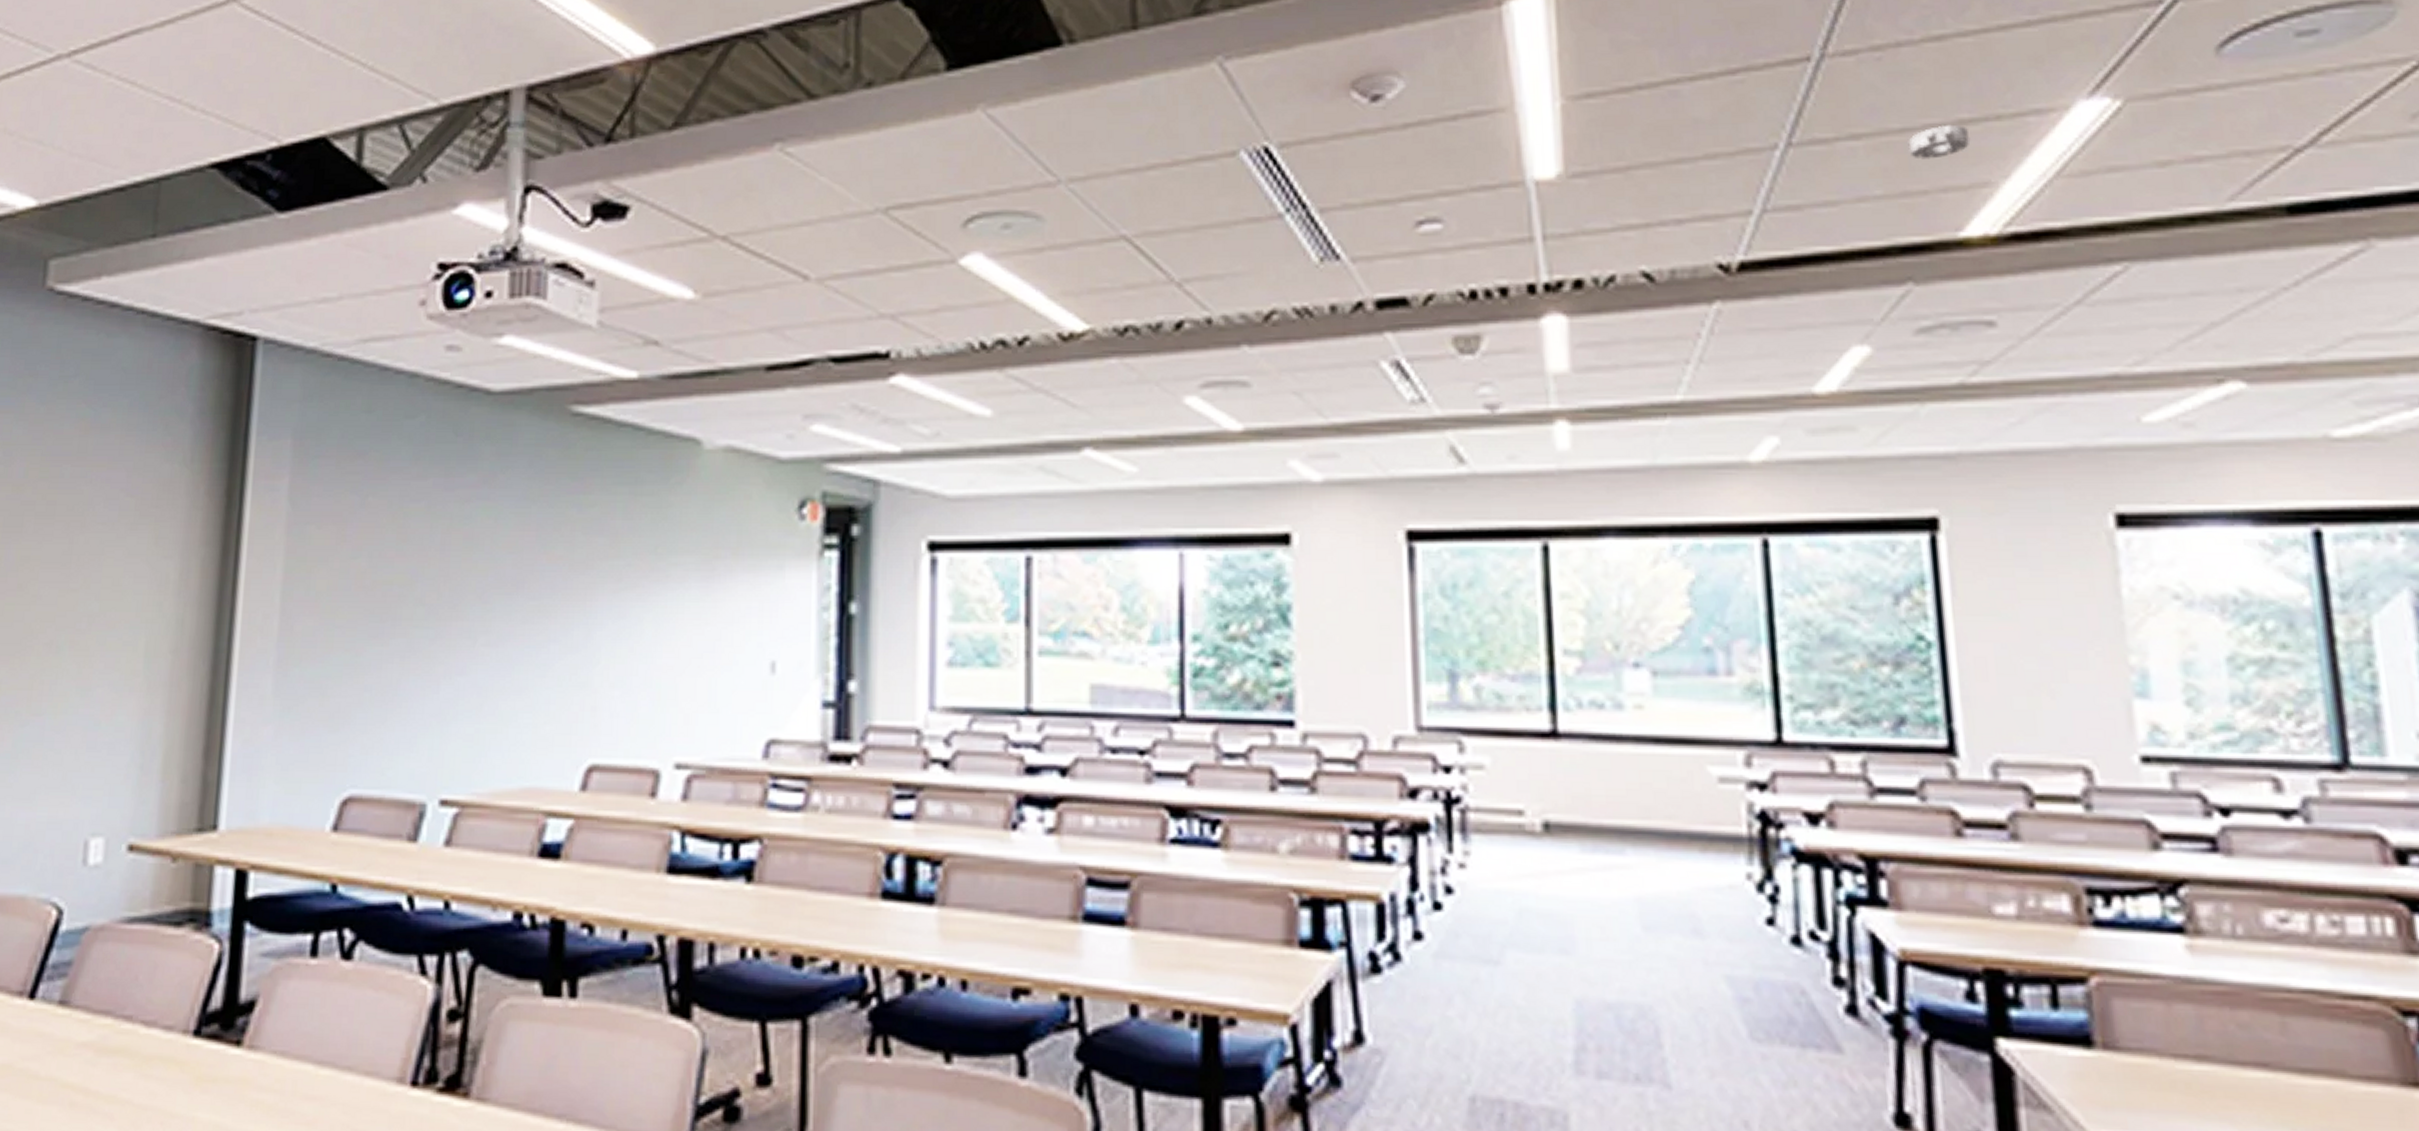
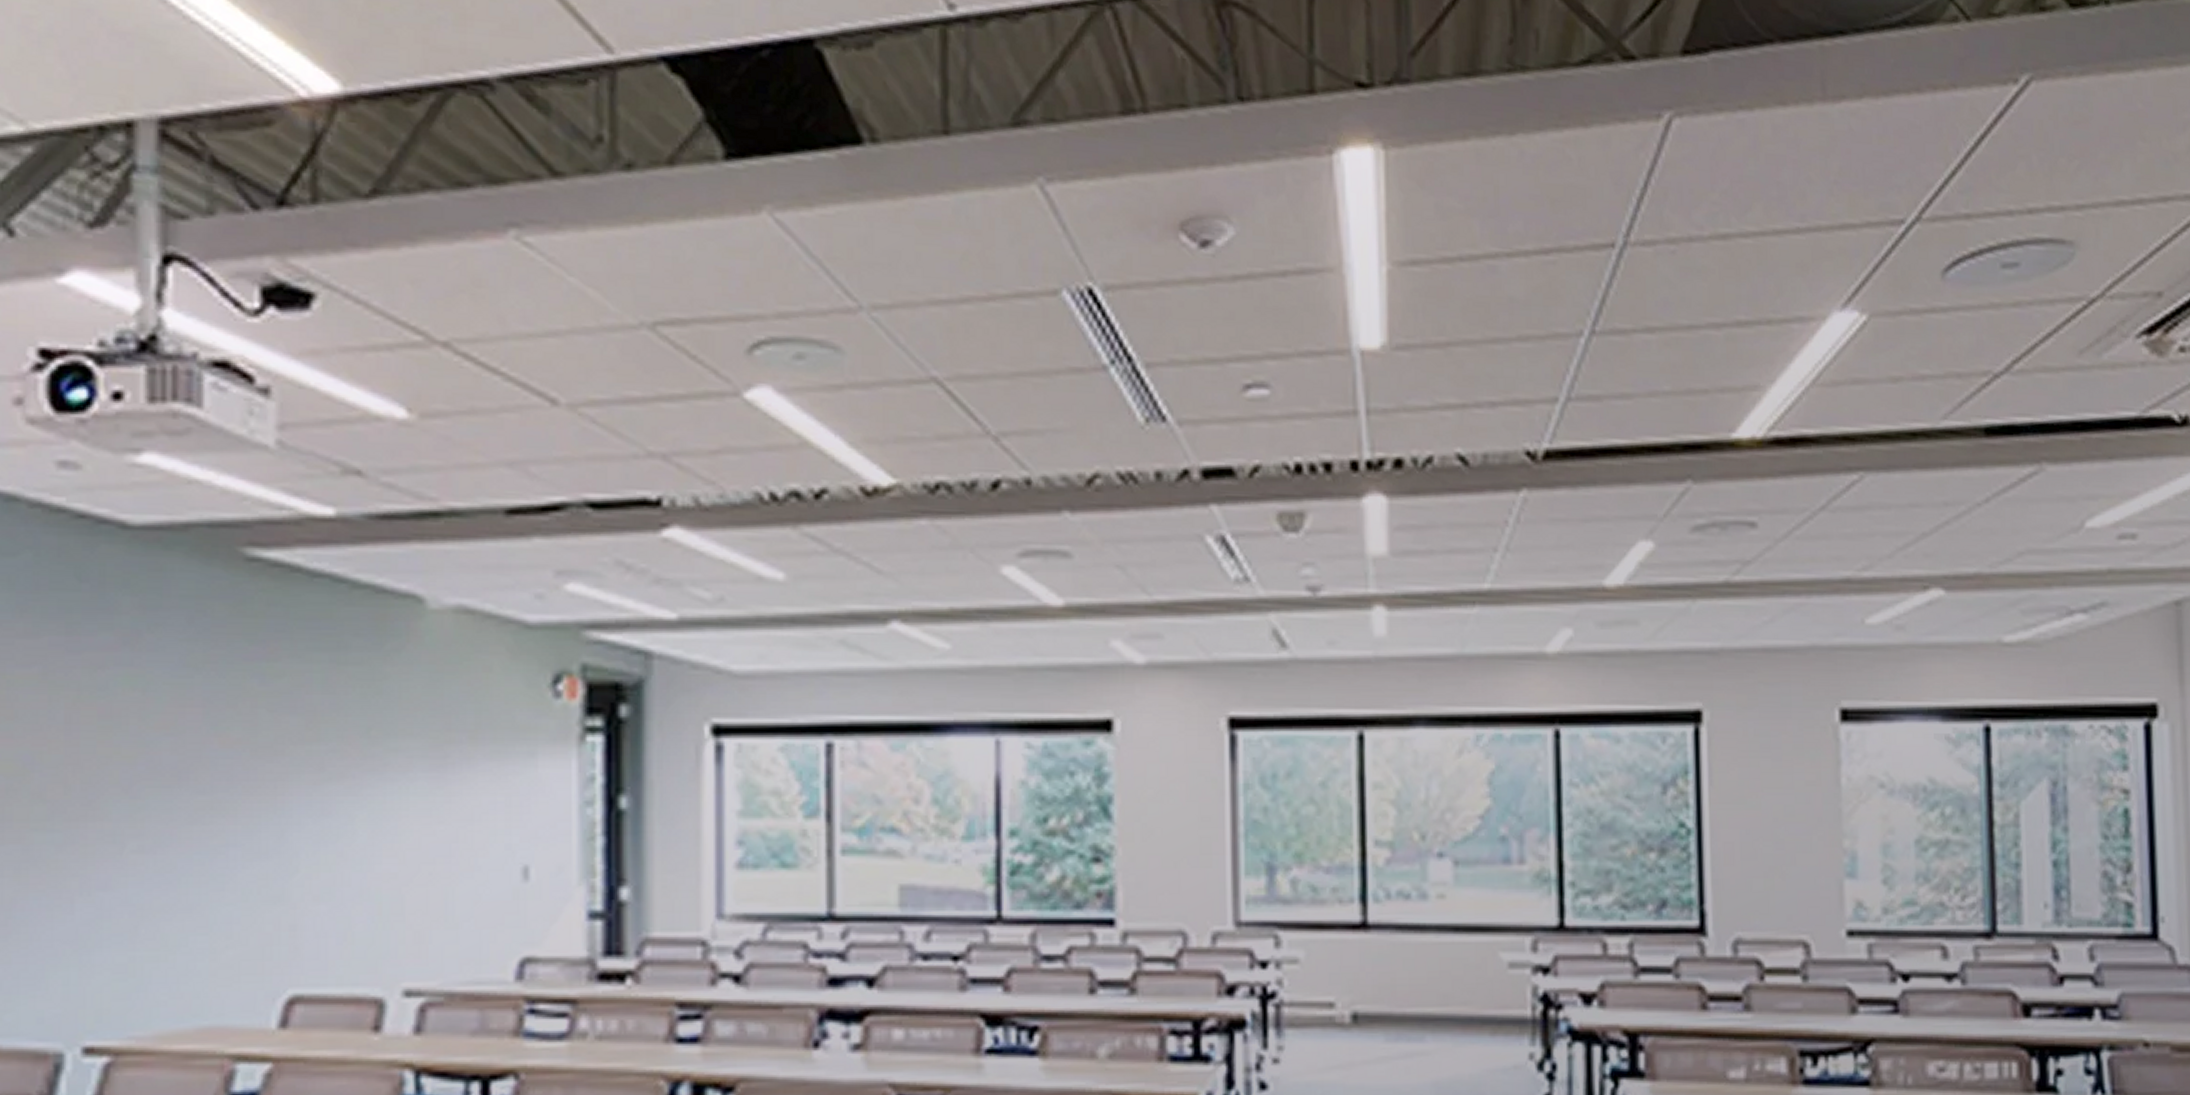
smoke detector: present [1908,124,1971,160] -> none [1694,325,1745,359]

